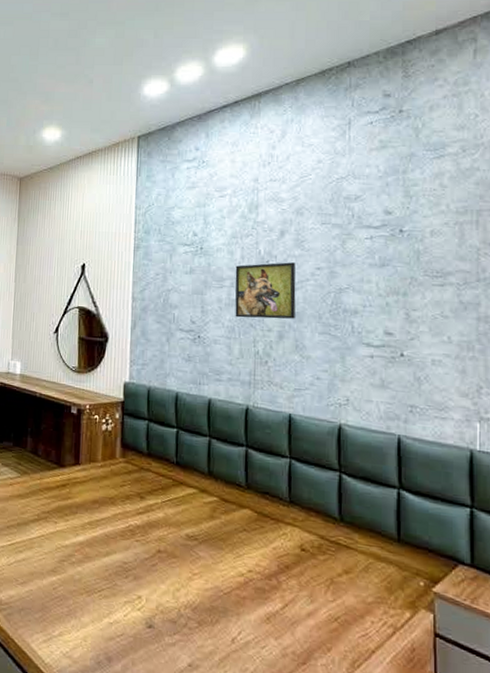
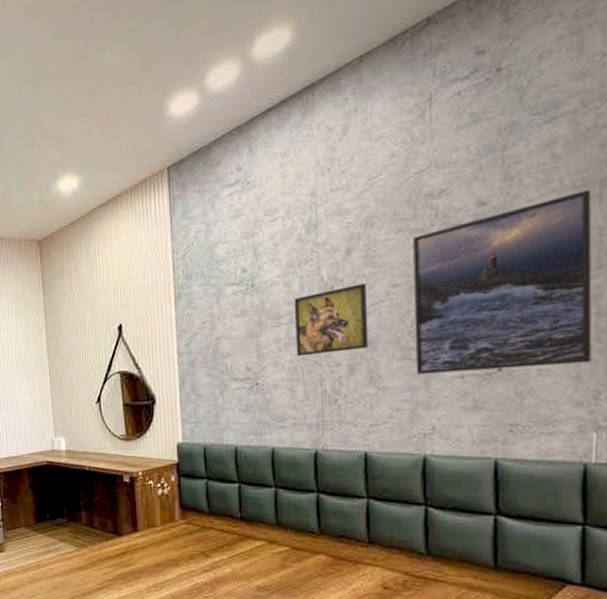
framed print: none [333,216,474,360] -> present [412,189,592,374]

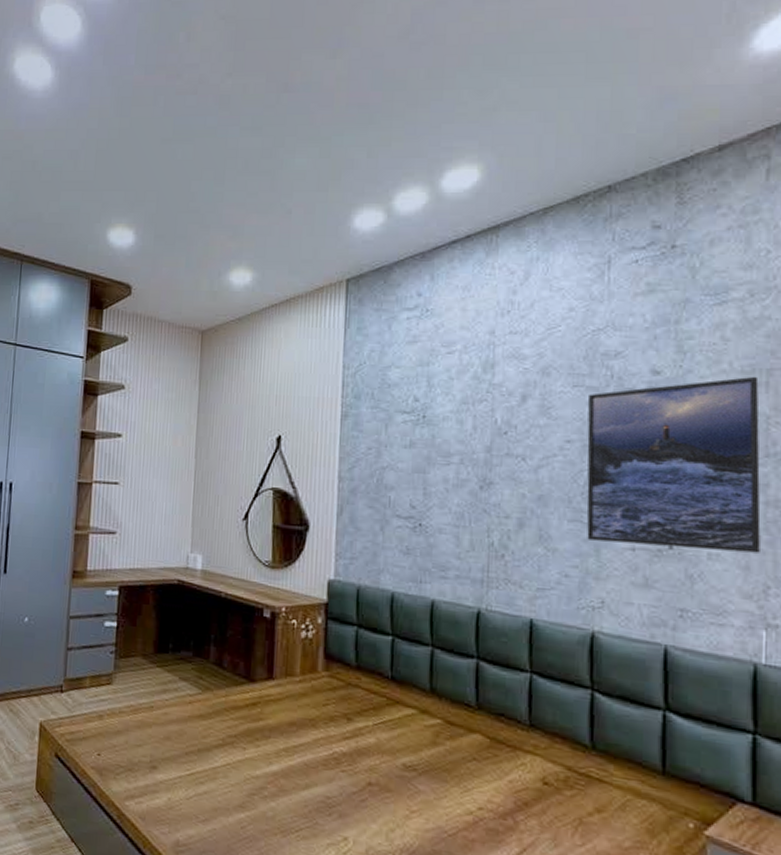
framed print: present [294,283,368,357] -> none [464,433,541,503]

